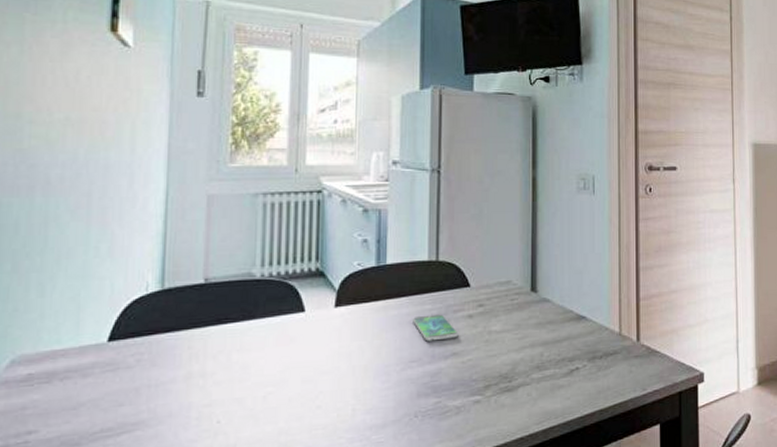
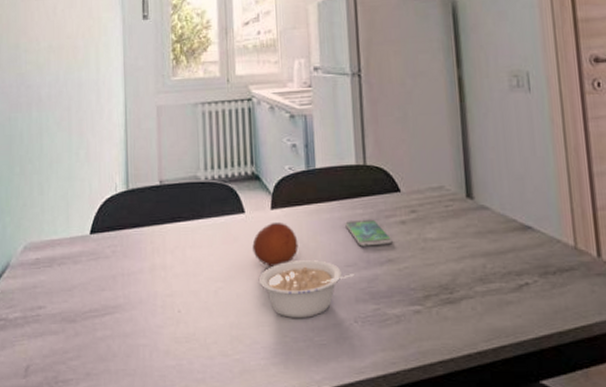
fruit: none [311,319,362,367] -> present [252,221,299,267]
legume: none [315,357,419,419] -> present [258,260,356,318]

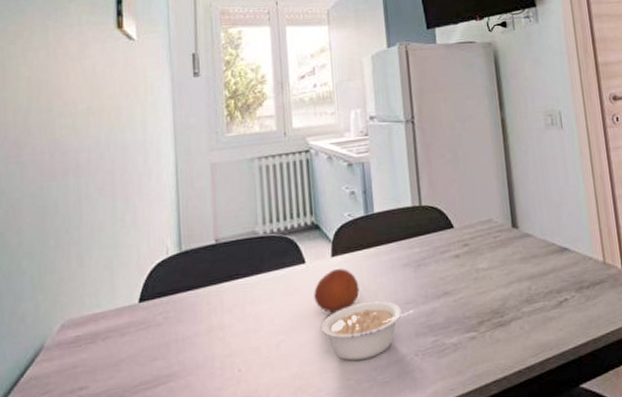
smartphone: present [345,219,393,246] -> none [403,256,448,283]

